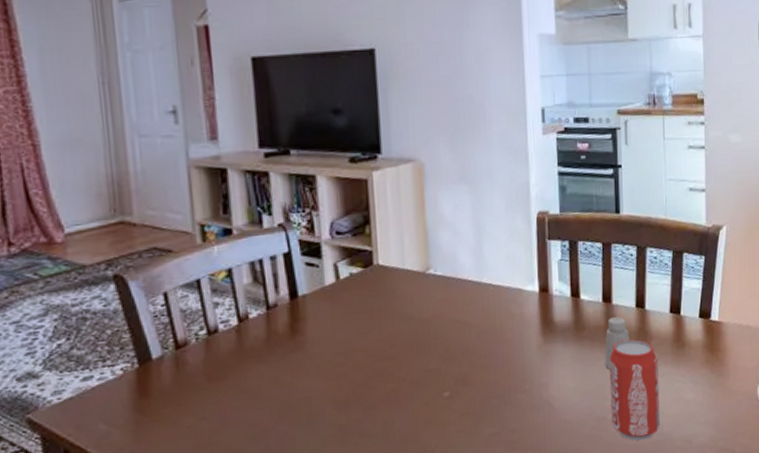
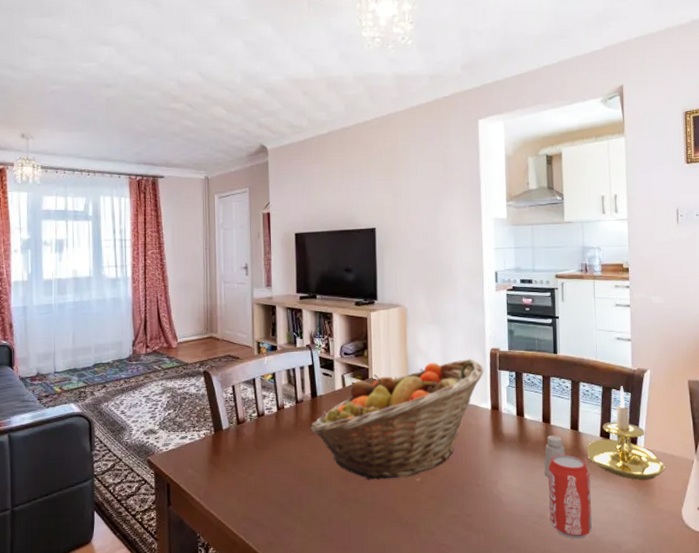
fruit basket: none [291,227,529,404] -> present [311,359,484,480]
candle holder: none [653,248,741,360] -> present [586,386,666,480]

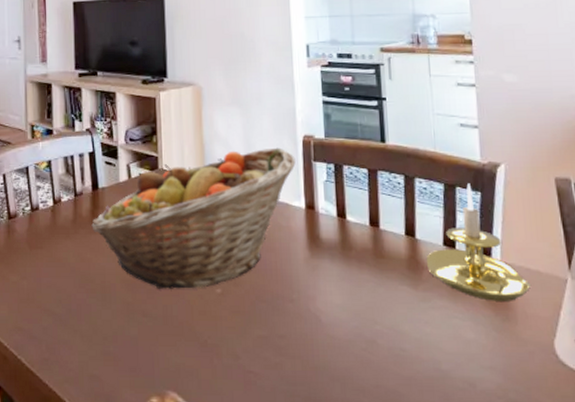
saltshaker: present [544,435,566,477] -> none [373,242,400,293]
beverage can: present [548,455,592,539] -> none [378,266,437,373]

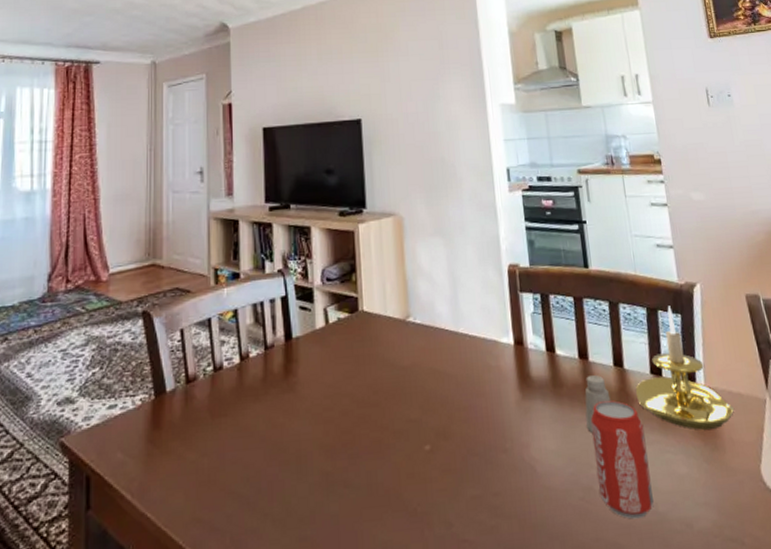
fruit basket: present [91,147,296,289] -> none [284,279,502,452]
saltshaker: none [373,242,400,293] -> present [584,375,611,433]
beverage can: none [378,266,437,373] -> present [590,400,654,519]

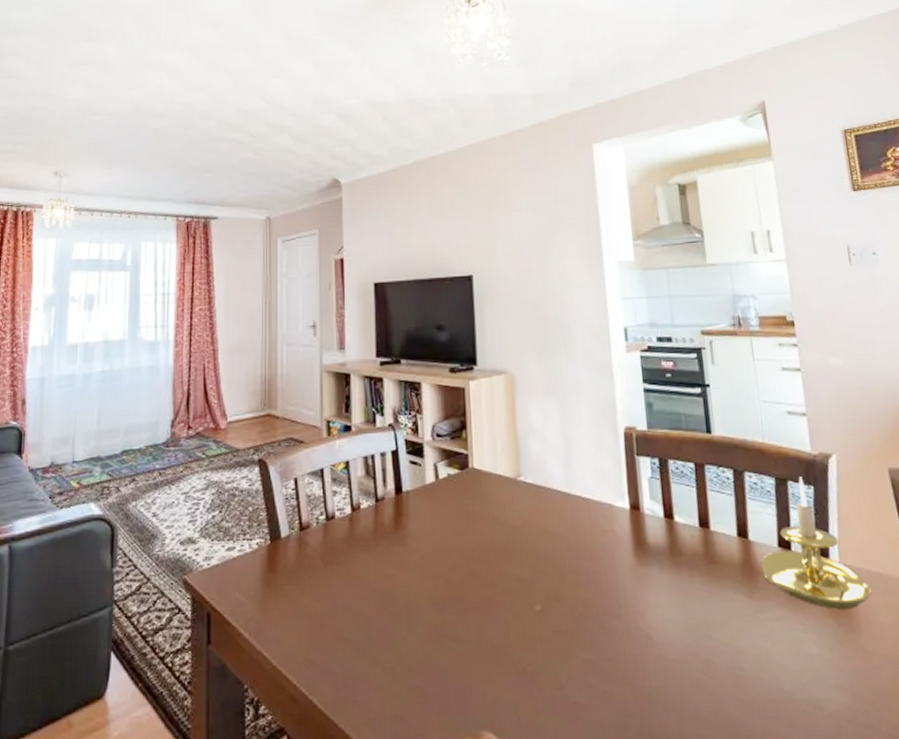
saltshaker: present [584,375,611,433] -> none [705,545,734,604]
beverage can: present [590,400,654,519] -> none [711,572,779,696]

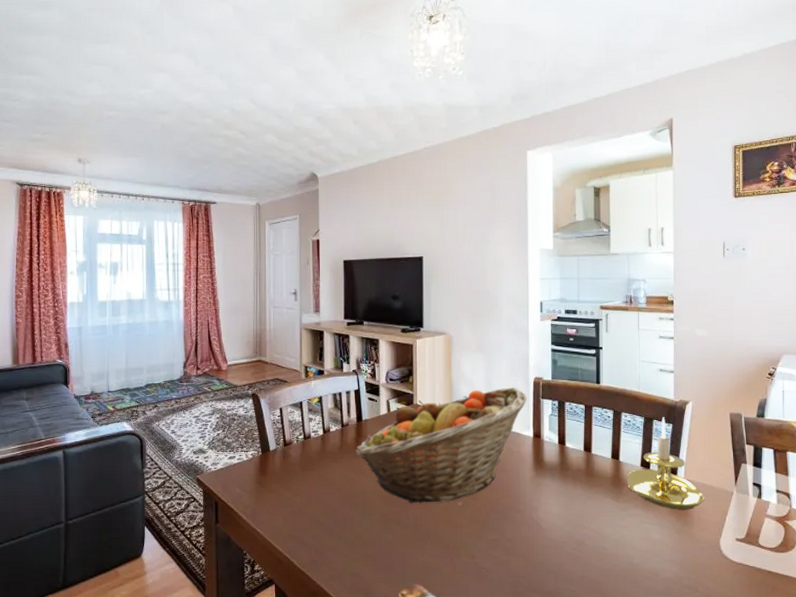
fruit basket: none [394,441,618,608] -> present [355,387,527,503]

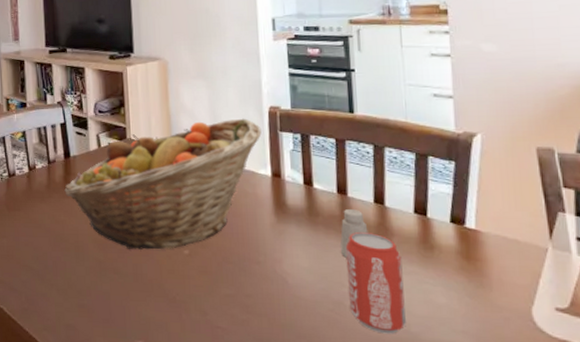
saltshaker: none [584,464,606,505] -> present [340,209,368,258]
beverage can: none [588,483,630,566] -> present [345,232,406,334]
candle holder: present [626,417,705,510] -> none [395,153,507,269]

